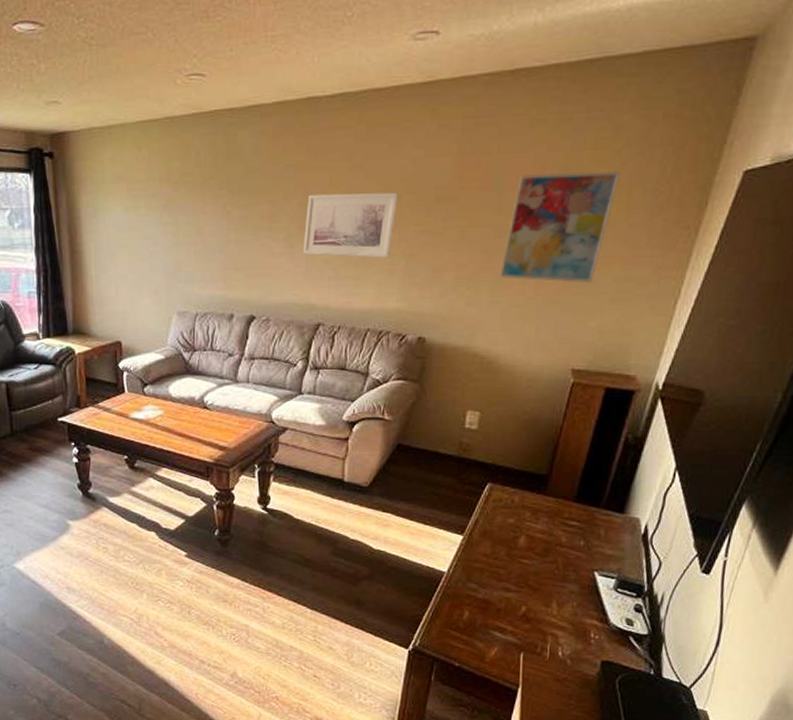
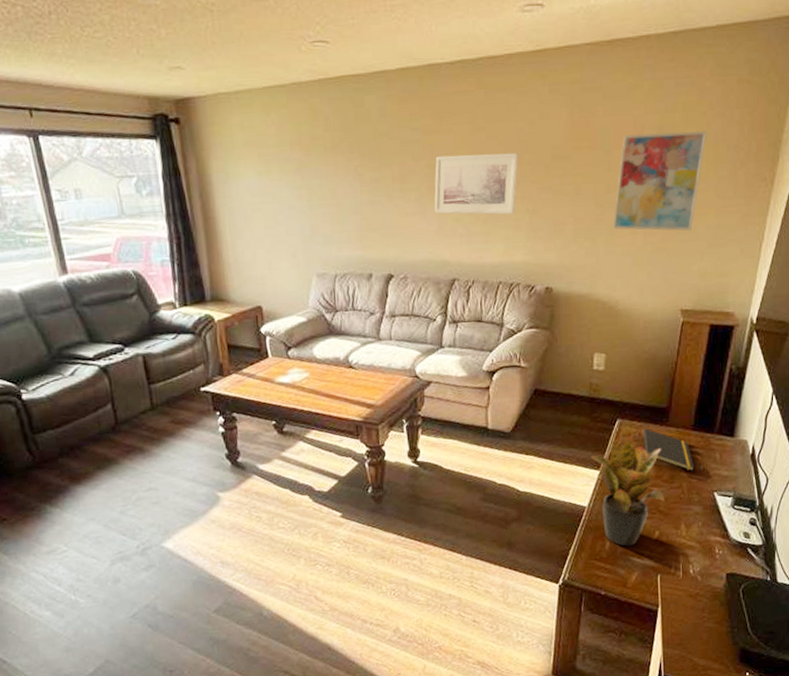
potted plant: none [454,500,536,619] -> present [590,434,665,547]
notepad: none [516,496,574,546] -> present [644,429,695,471]

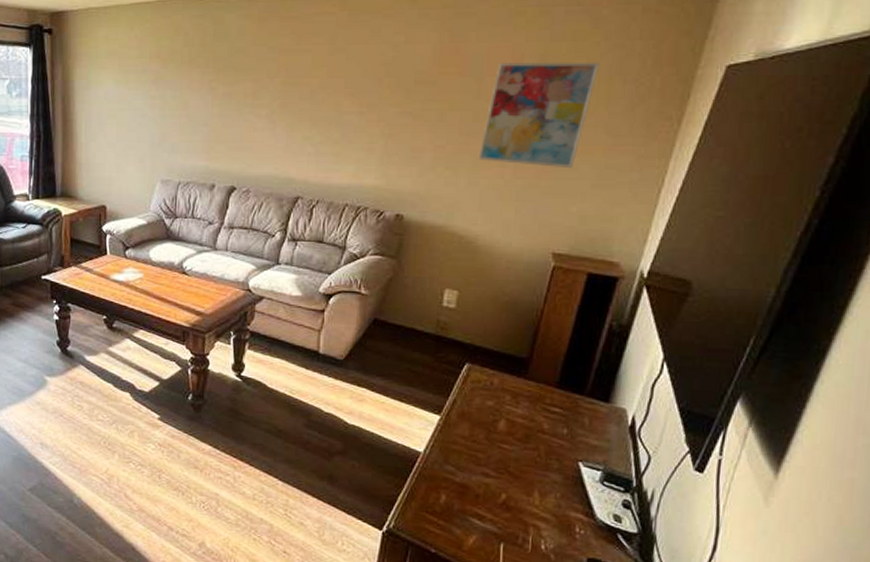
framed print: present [434,153,518,215] -> none [284,74,378,137]
potted plant: present [590,434,665,547] -> none [431,381,517,505]
notepad: present [644,429,695,471] -> none [496,378,557,434]

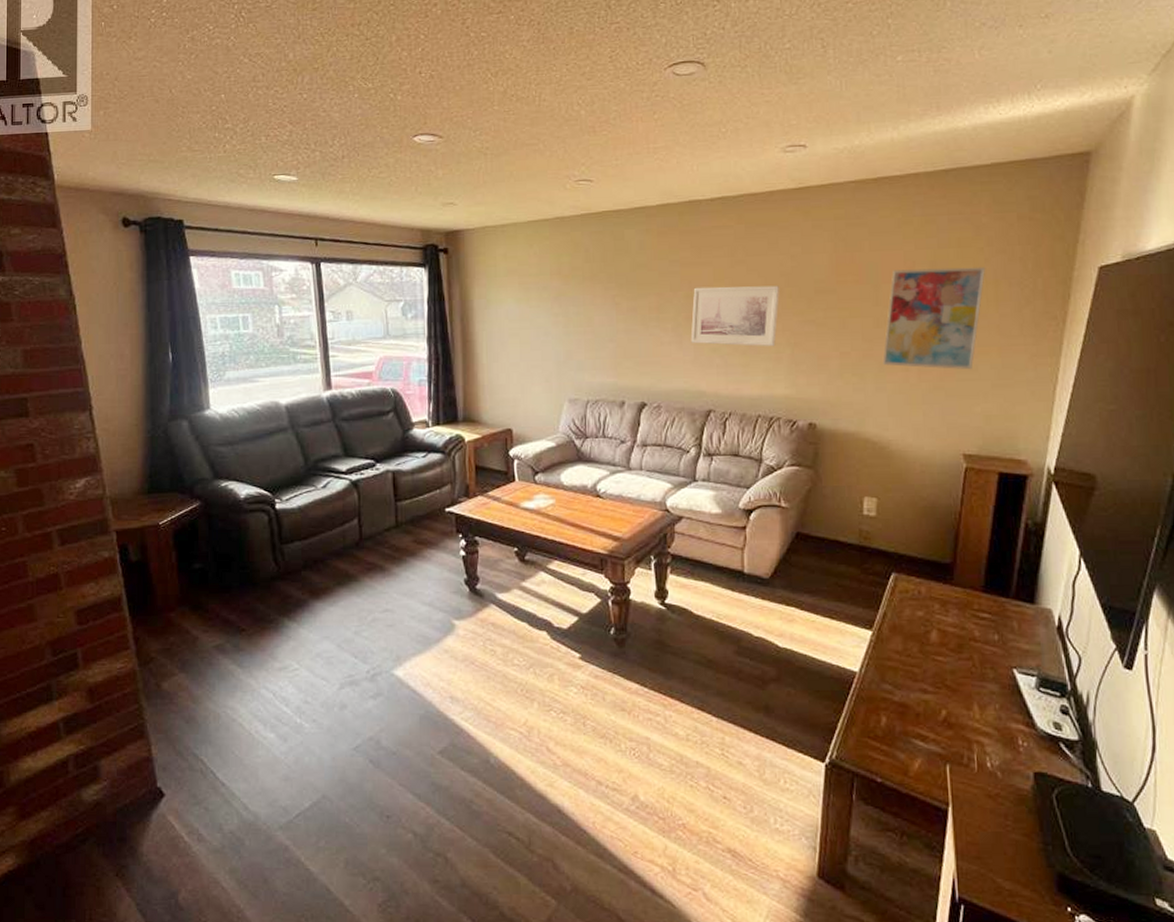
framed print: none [284,74,378,137] -> present [690,285,779,347]

